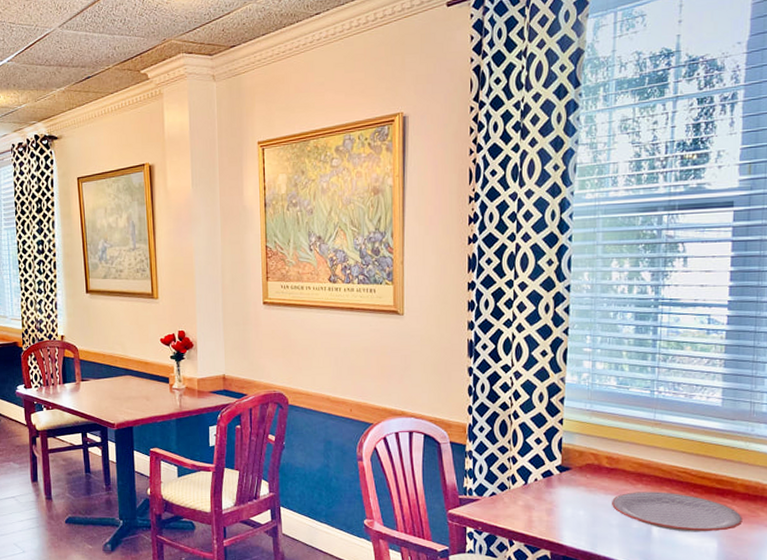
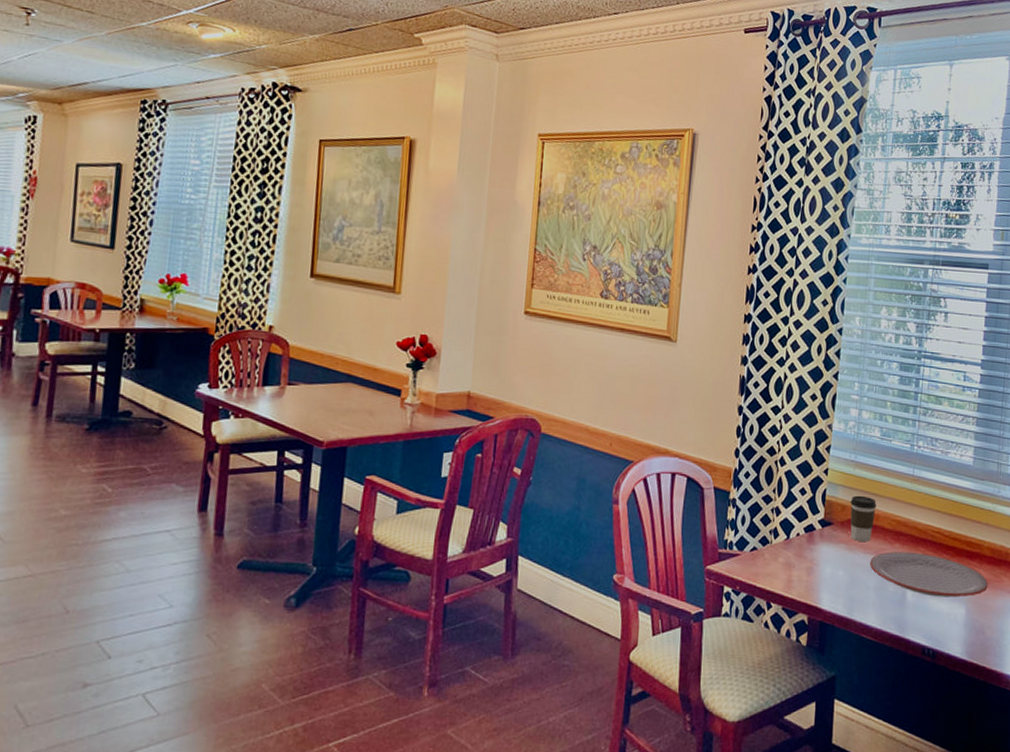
coffee cup: none [588,441,616,485] -> present [850,495,877,543]

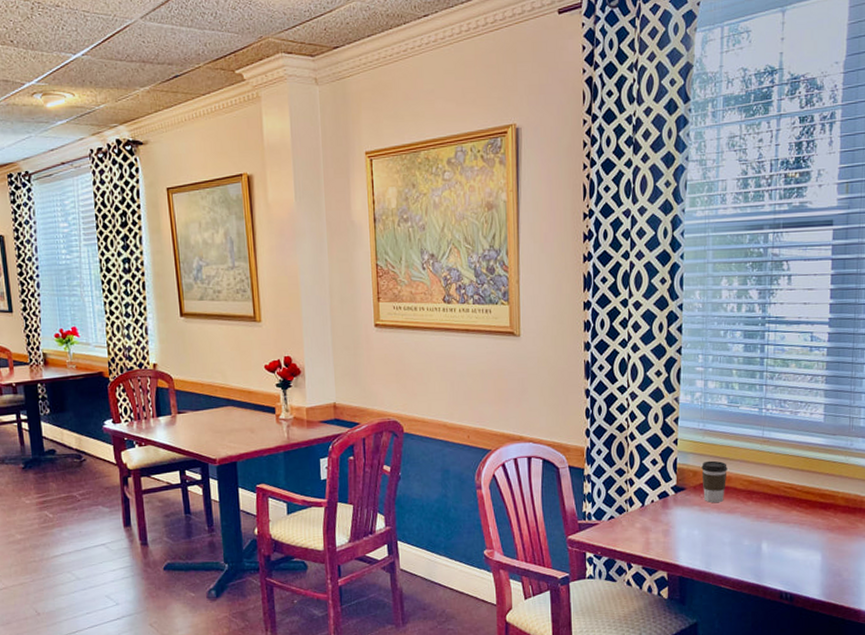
plate: present [870,551,988,597] -> none [724,508,843,547]

